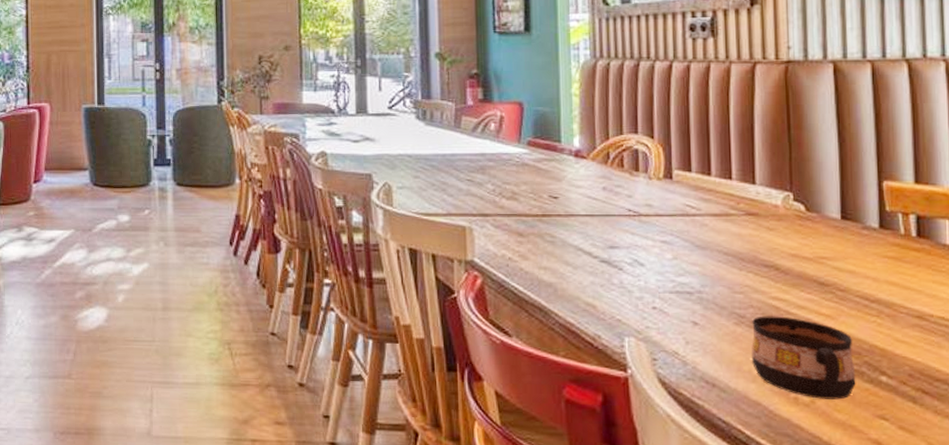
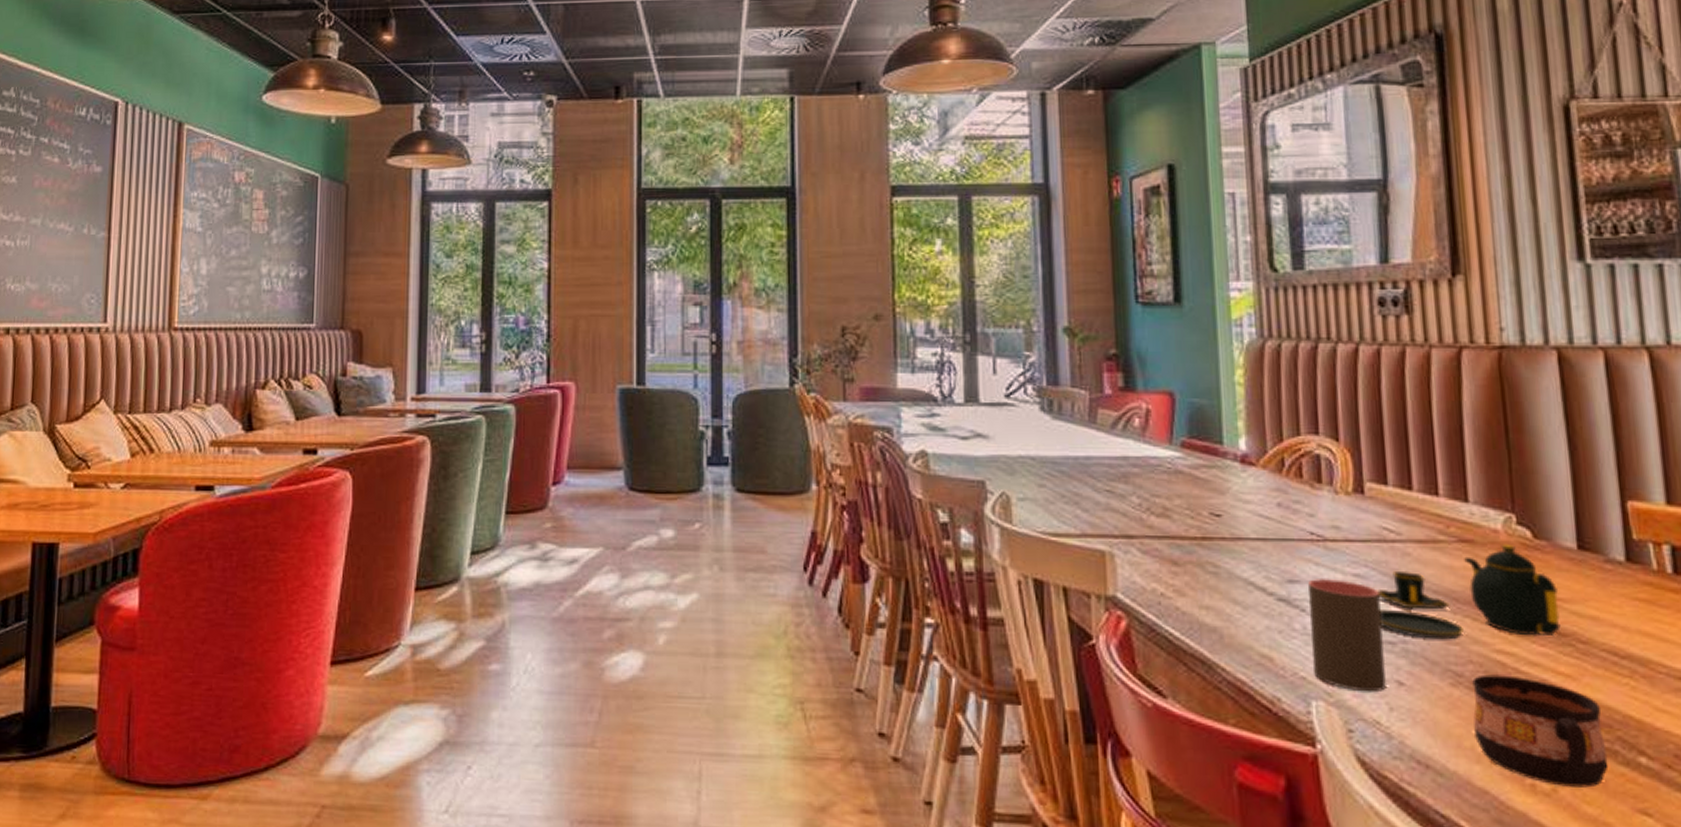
cup: none [624,244,685,331] -> present [1307,577,1388,693]
teapot: none [680,217,824,290] -> present [1378,545,1561,640]

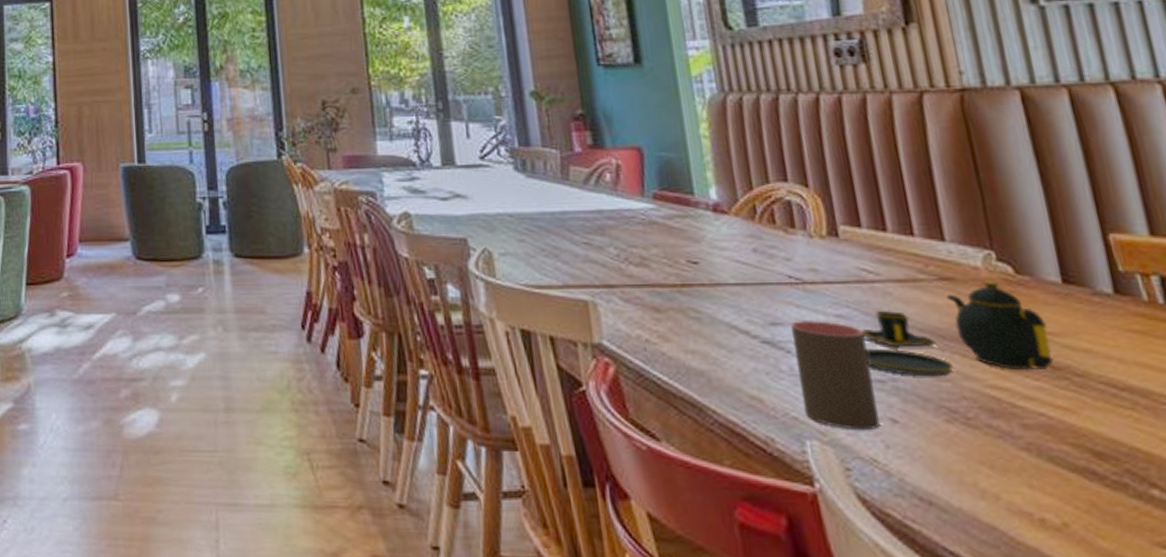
cup: present [1472,674,1609,788] -> none [967,410,1120,522]

